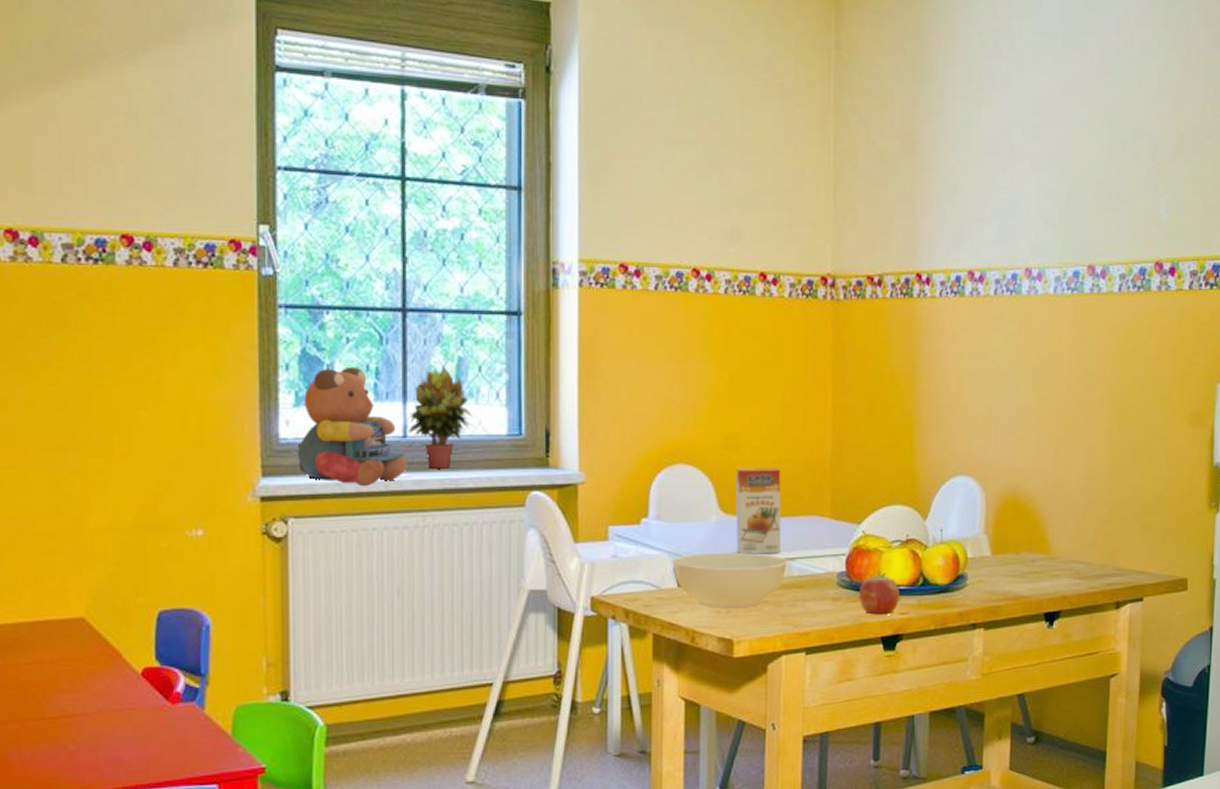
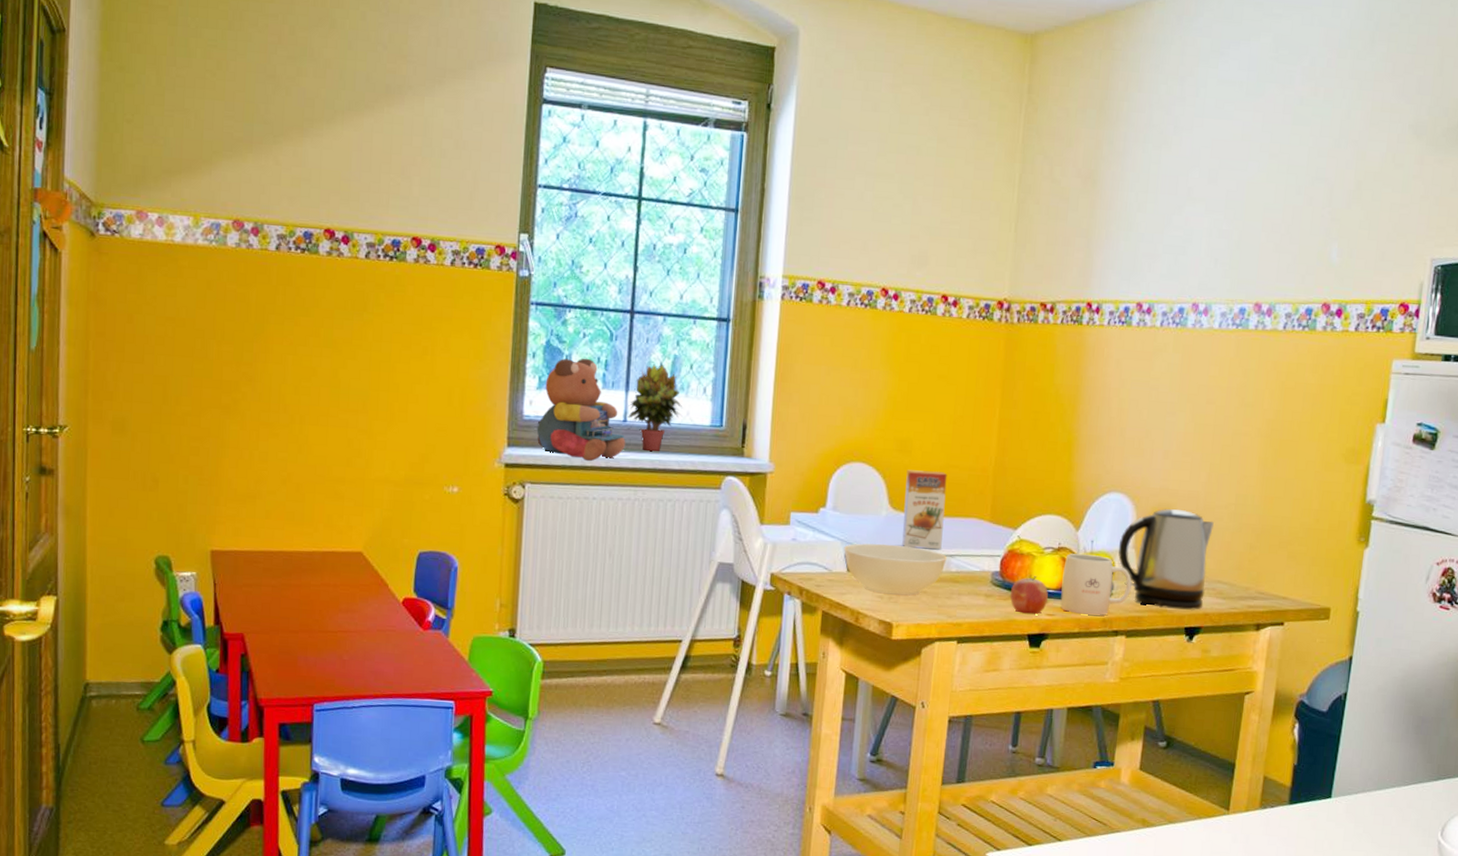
mug: none [913,545,986,611] -> present [1060,553,1132,616]
kettle: none [969,487,1065,595] -> present [1118,508,1214,611]

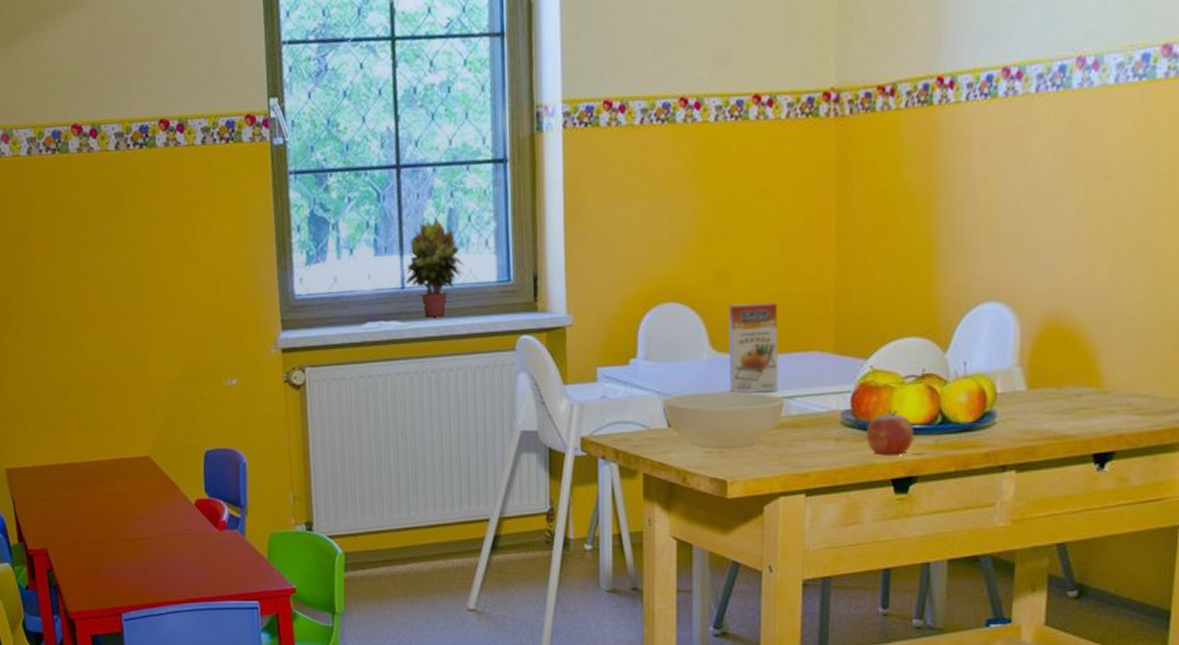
toy bear: present [536,358,626,462] -> none [310,224,407,337]
mug: present [1060,553,1132,616] -> none [930,379,1019,451]
kettle: present [1118,508,1214,611] -> none [999,312,1124,434]

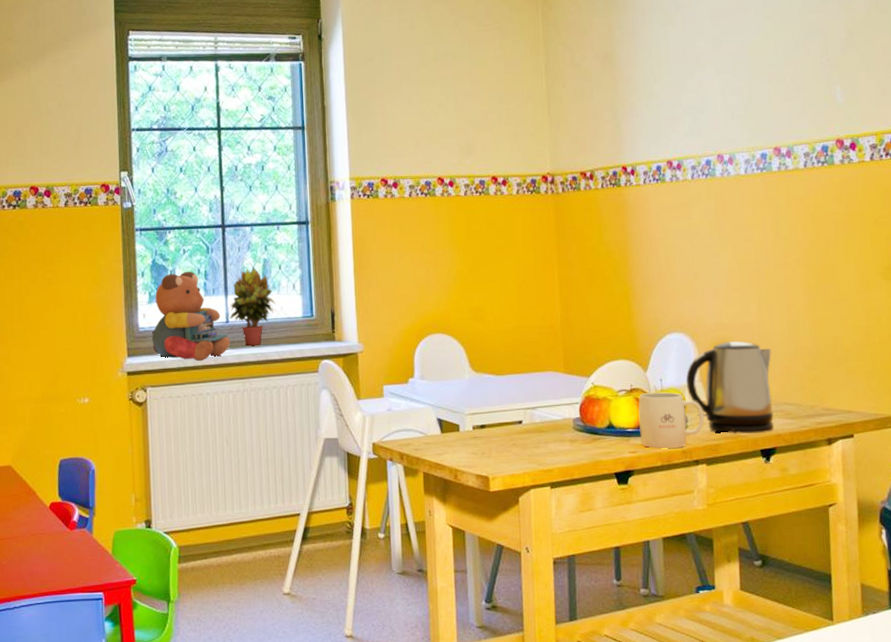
toy bear: none [310,224,407,337] -> present [151,271,230,362]
bowl: present [662,391,786,448] -> none [435,404,531,450]
orange juice: present [728,302,778,393] -> none [482,333,524,406]
apple: present [867,411,913,457] -> none [593,418,628,455]
mug: none [930,379,1019,451] -> present [638,392,704,449]
kettle: none [999,312,1124,434] -> present [686,340,775,434]

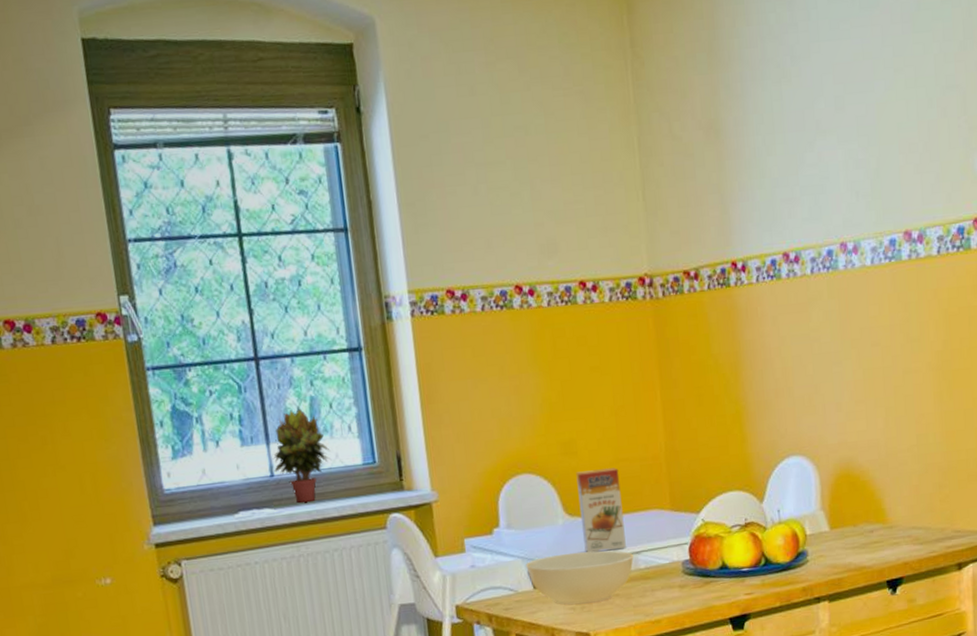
toy bear: present [151,271,230,362] -> none [179,416,278,526]
bowl: none [435,404,531,450] -> present [526,550,635,605]
orange juice: none [482,333,524,406] -> present [576,467,626,553]
mug: present [638,392,704,449] -> none [754,524,826,588]
kettle: present [686,340,775,434] -> none [806,460,902,566]

